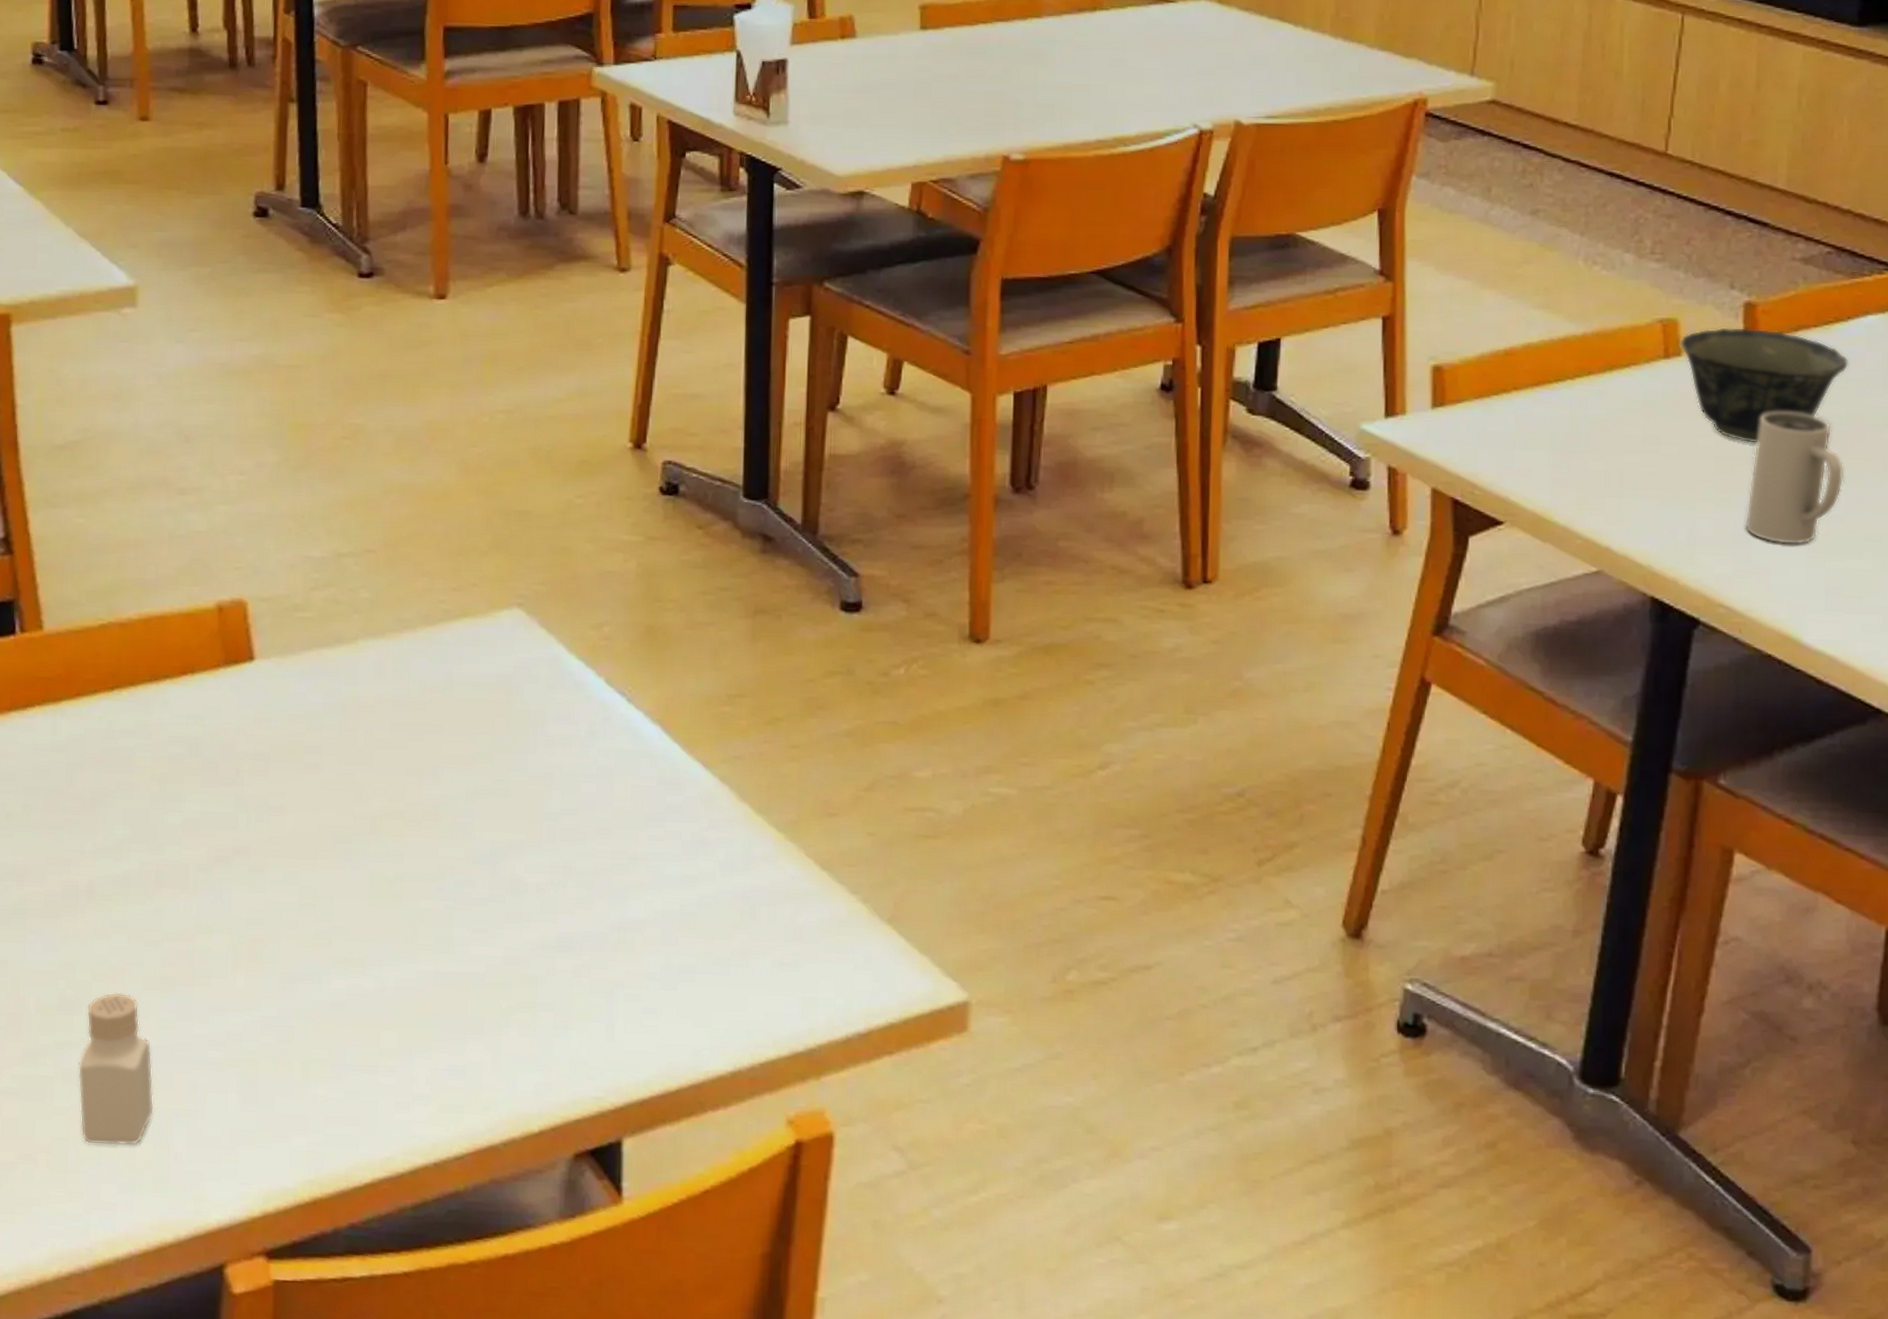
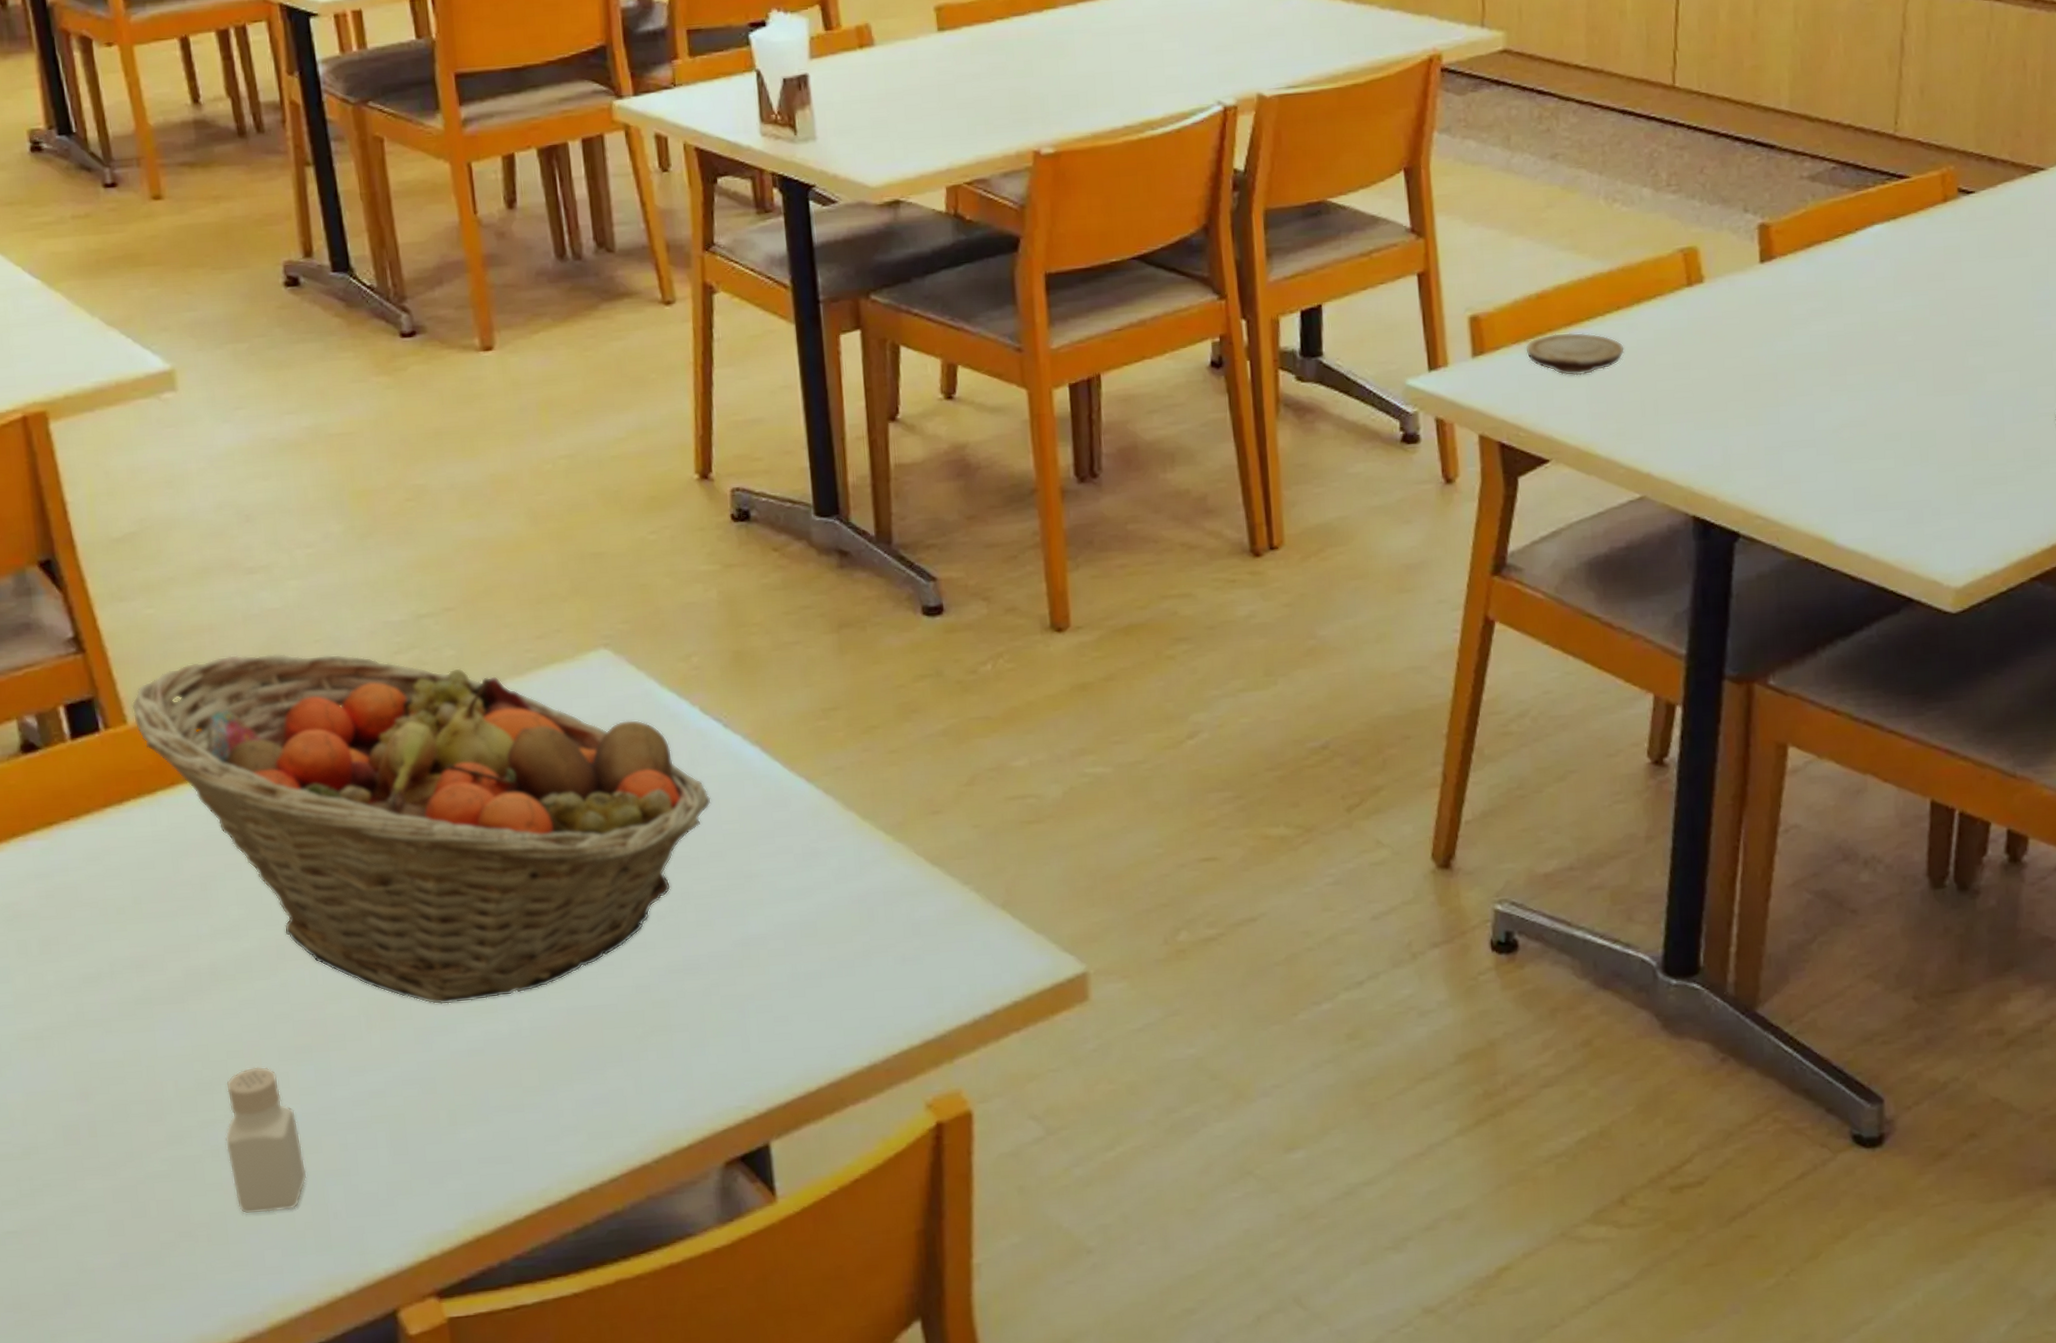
fruit basket: none [49,573,605,953] -> present [131,653,711,1005]
wood slice: none [1487,392,1593,439] -> present [1524,332,1625,376]
bowl: present [1679,327,1849,444] -> none [1700,248,1860,360]
mug: present [1745,411,1844,545] -> none [1774,325,1863,453]

